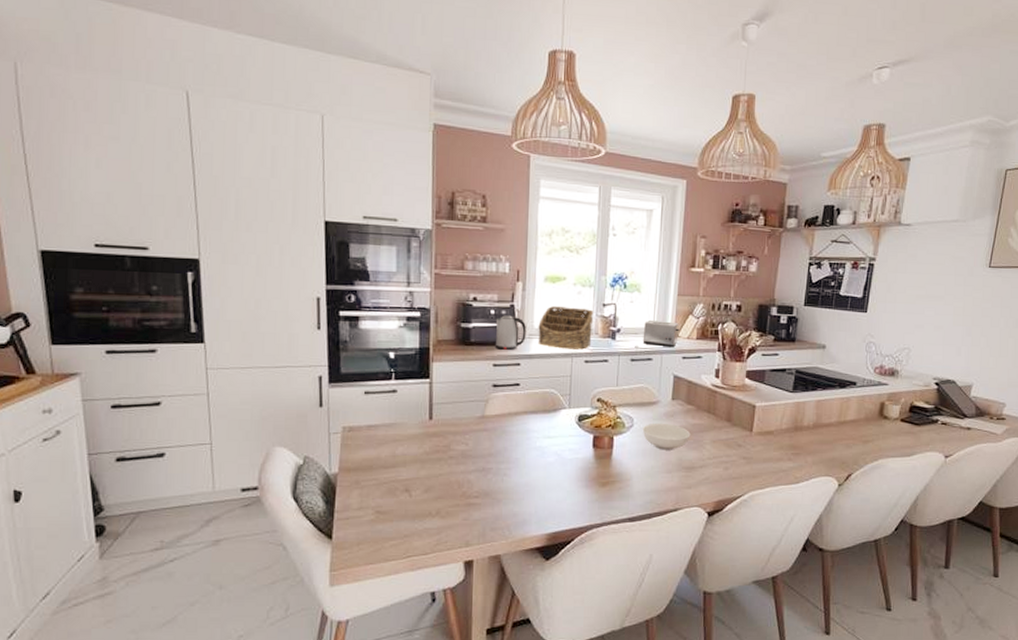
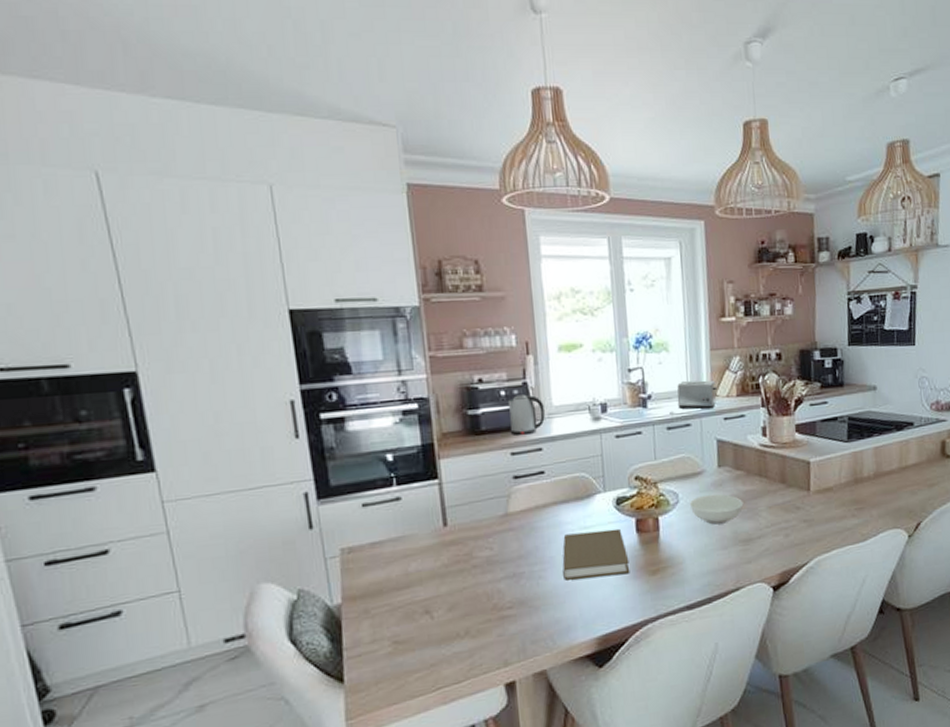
book: none [525,441,583,483] -> present [562,528,630,580]
basket: present [538,306,594,350] -> none [557,376,621,426]

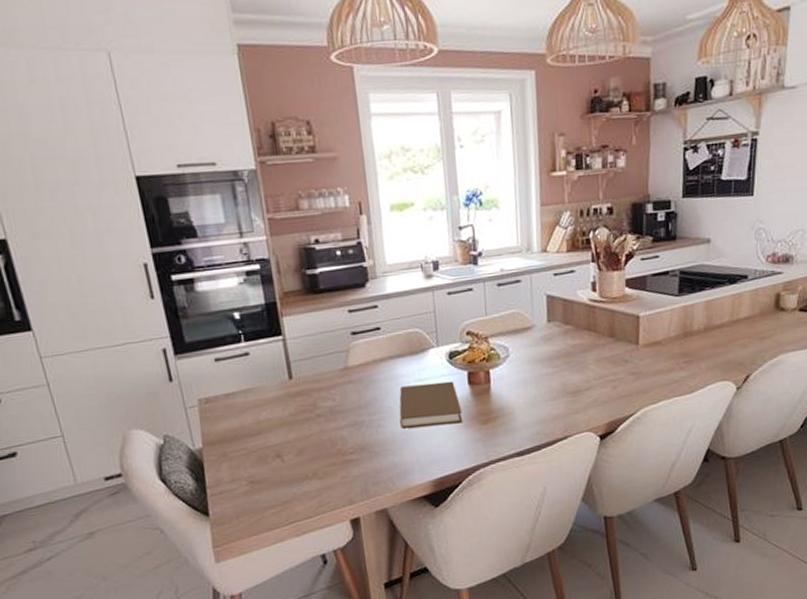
kettle: present [507,394,545,435] -> none [343,254,379,294]
toaster: present [677,380,718,409] -> none [507,236,548,266]
bowl: present [689,494,744,525] -> none [519,348,572,377]

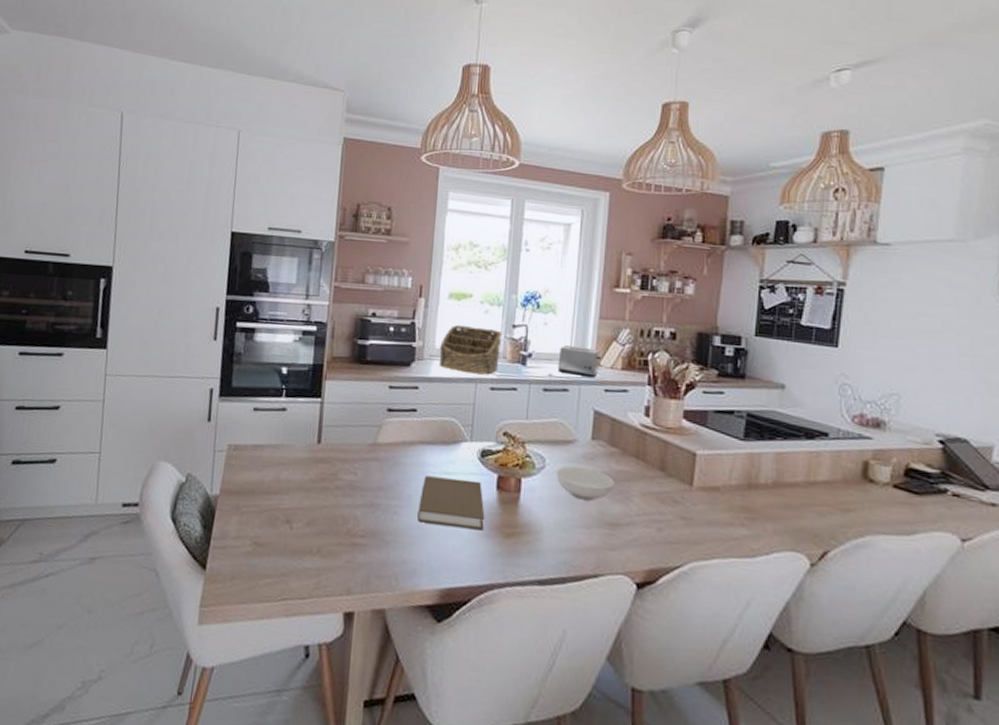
basket: none [390,235,452,283] -> present [439,325,503,375]
toaster: none [507,236,548,266] -> present [557,344,602,378]
bowl: none [519,348,572,377] -> present [555,465,615,501]

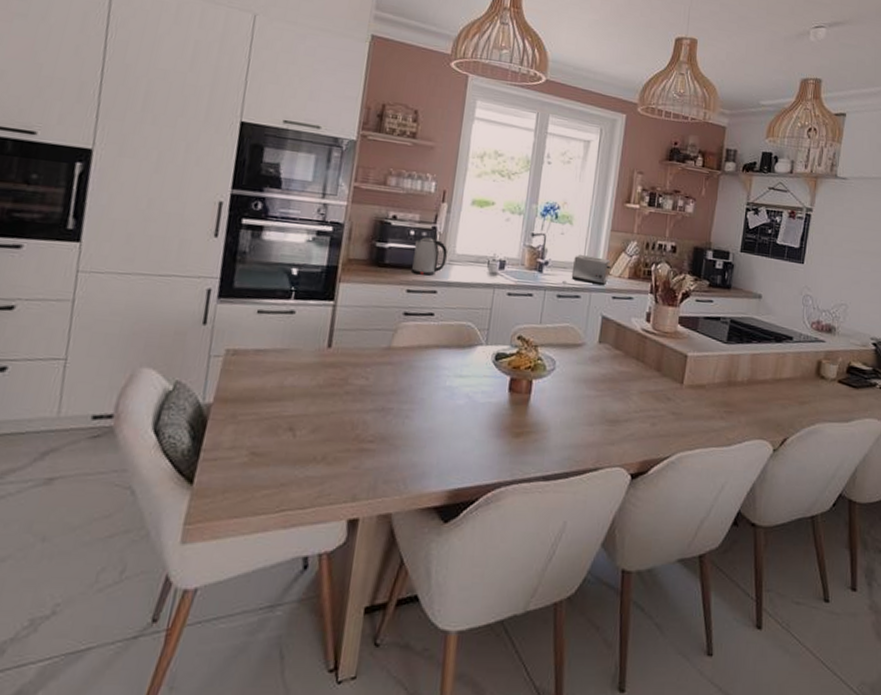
kettle: none [392,333,427,372] -> present [411,237,448,276]
book: present [417,476,485,531] -> none [429,379,496,431]
basket: present [439,325,503,375] -> none [458,231,522,281]
bowl: present [555,465,615,501] -> none [564,367,617,400]

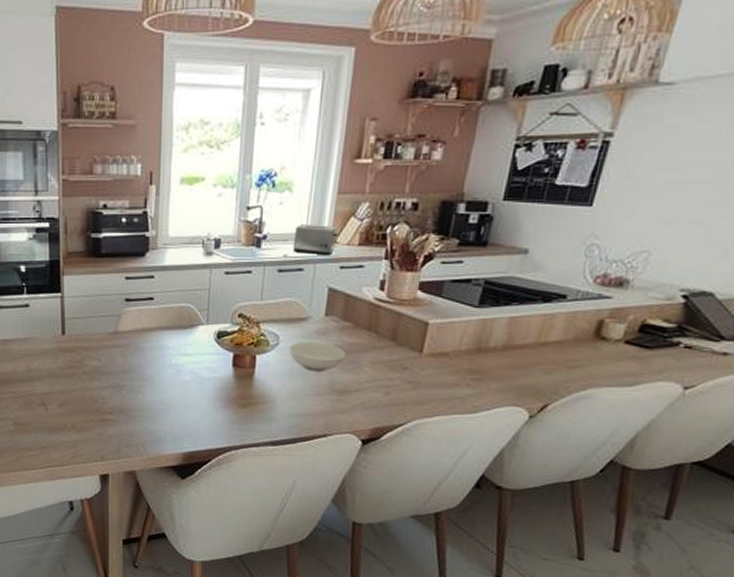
kettle: present [411,237,448,276] -> none [127,223,160,261]
bowl: none [564,367,617,400] -> present [289,341,346,372]

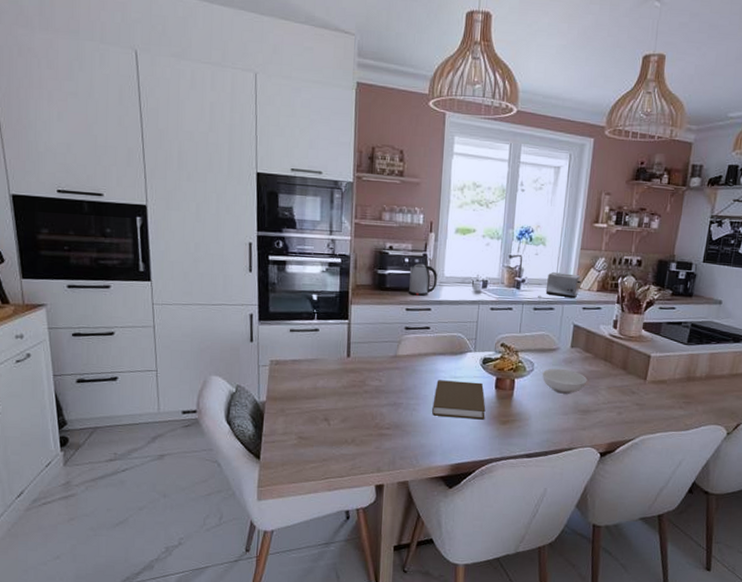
kettle: none [127,223,160,261] -> present [408,263,437,296]
book: none [160,358,222,403] -> present [432,380,486,420]

